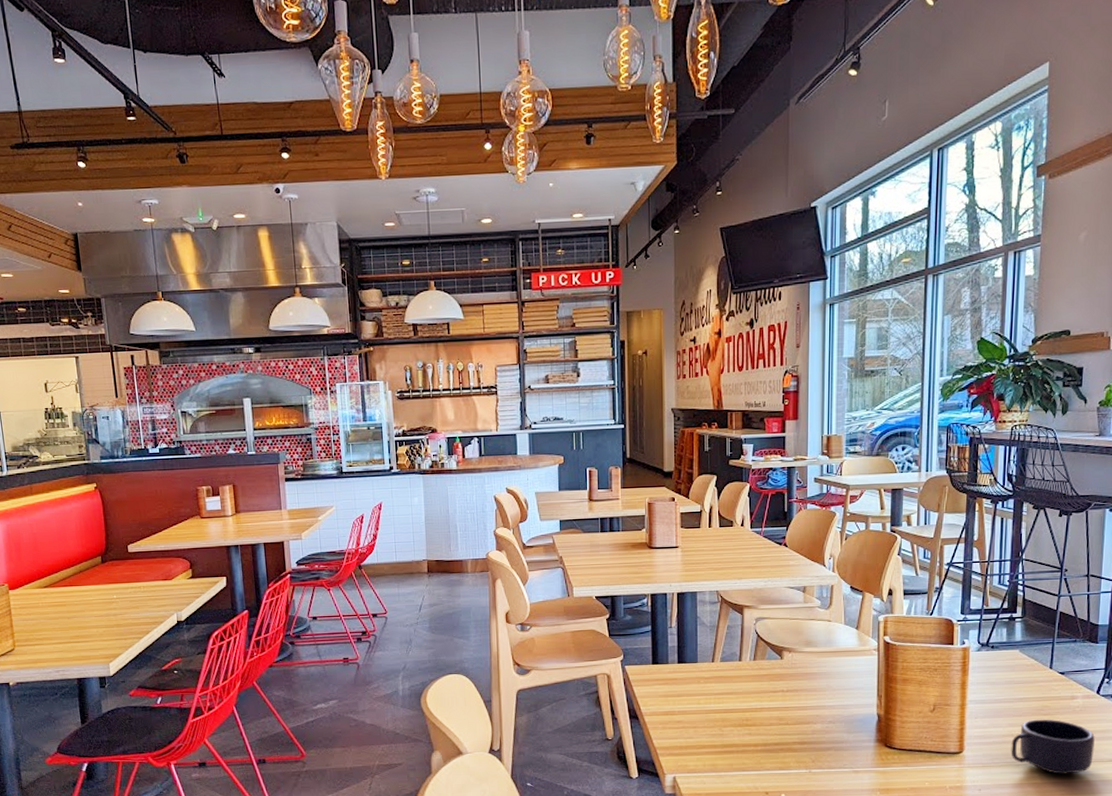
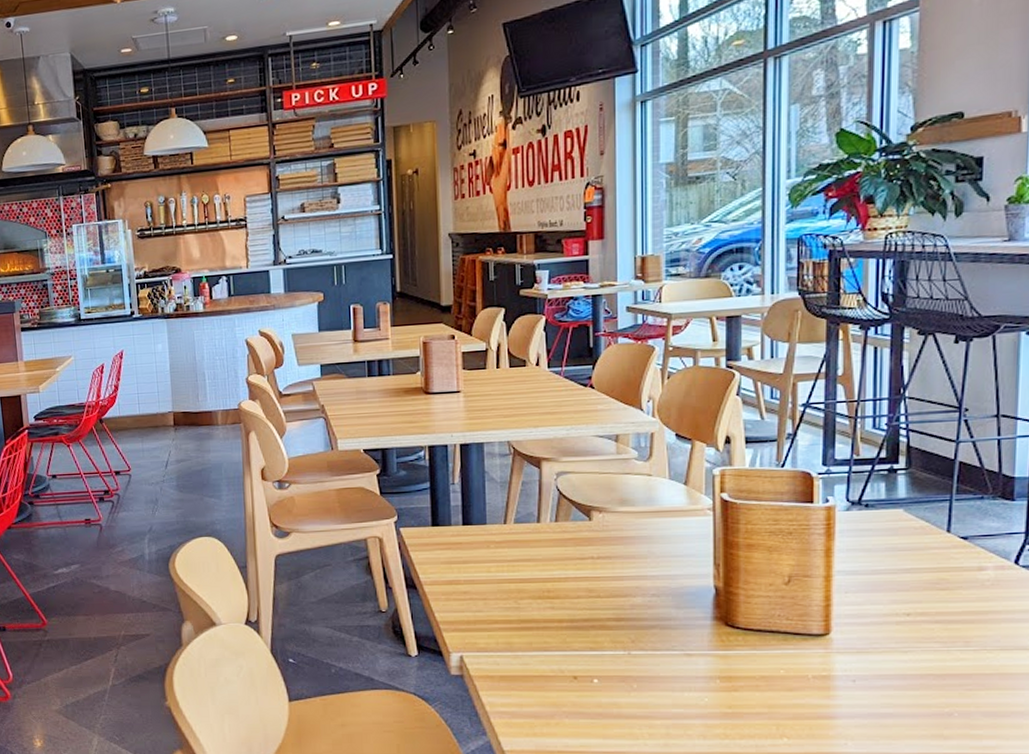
mug: present [1011,719,1095,774] -> none [895,595,1013,664]

